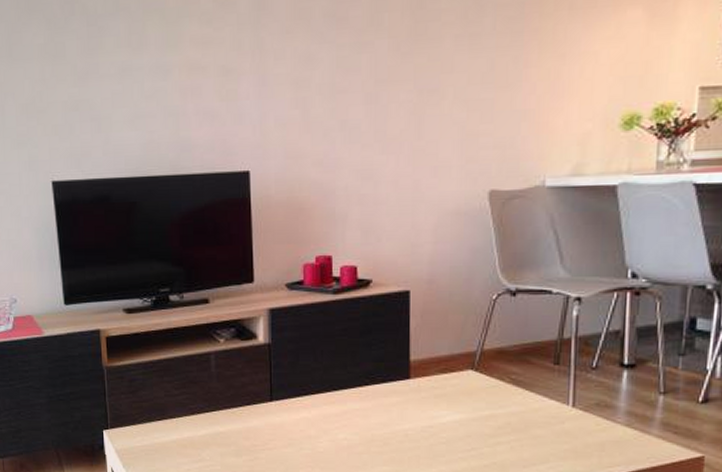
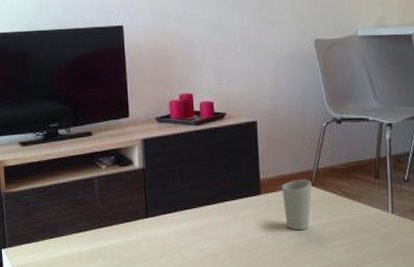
cup: none [436,362,473,422] -> present [281,179,312,230]

